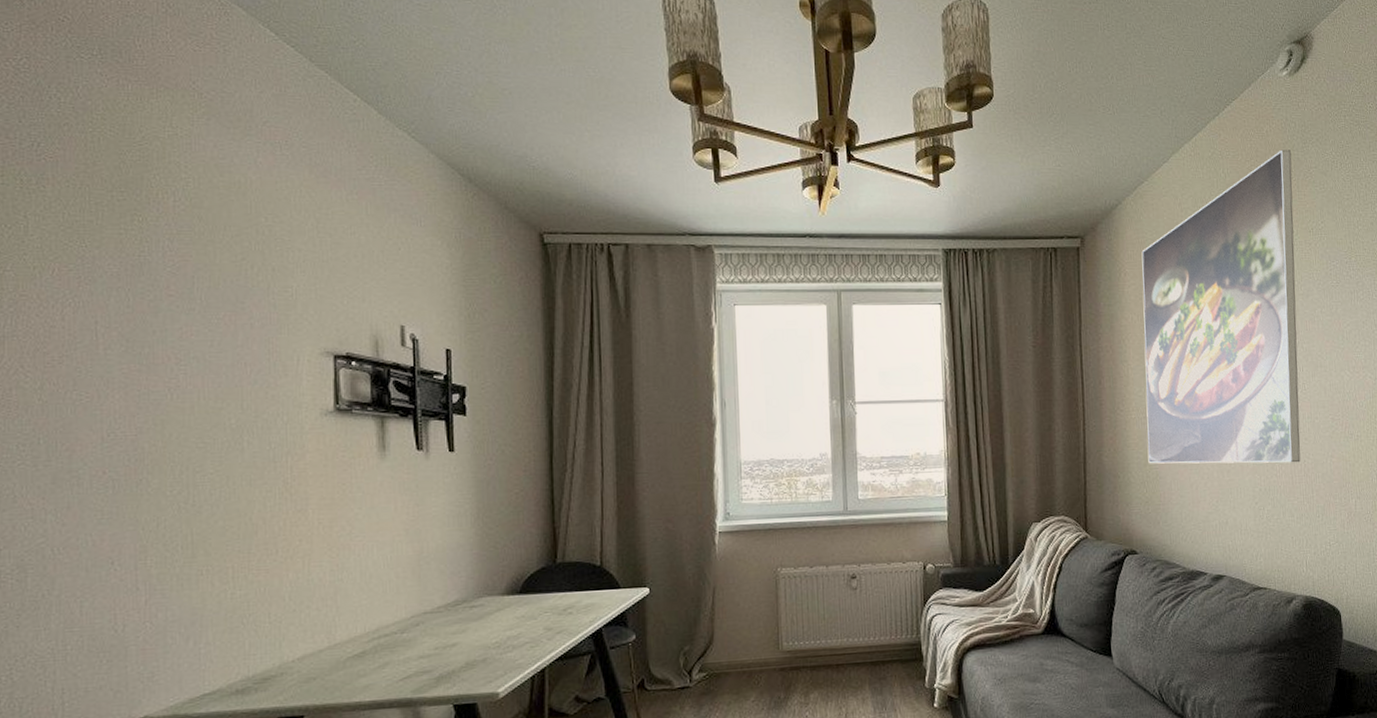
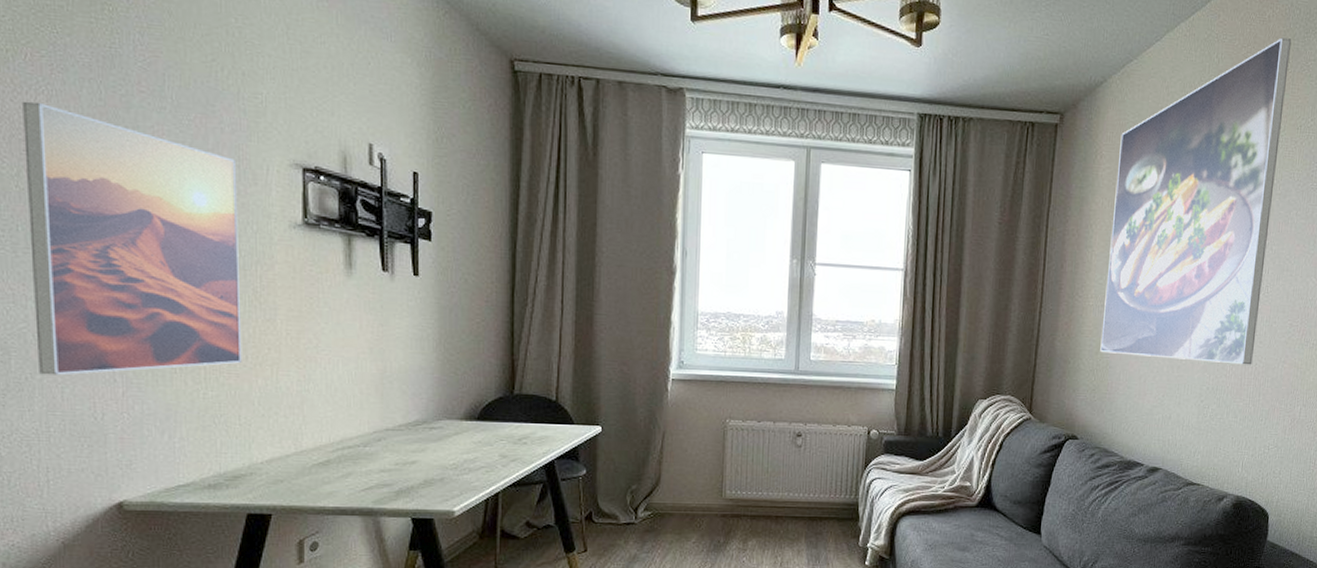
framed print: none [48,314,272,590] -> present [22,101,242,376]

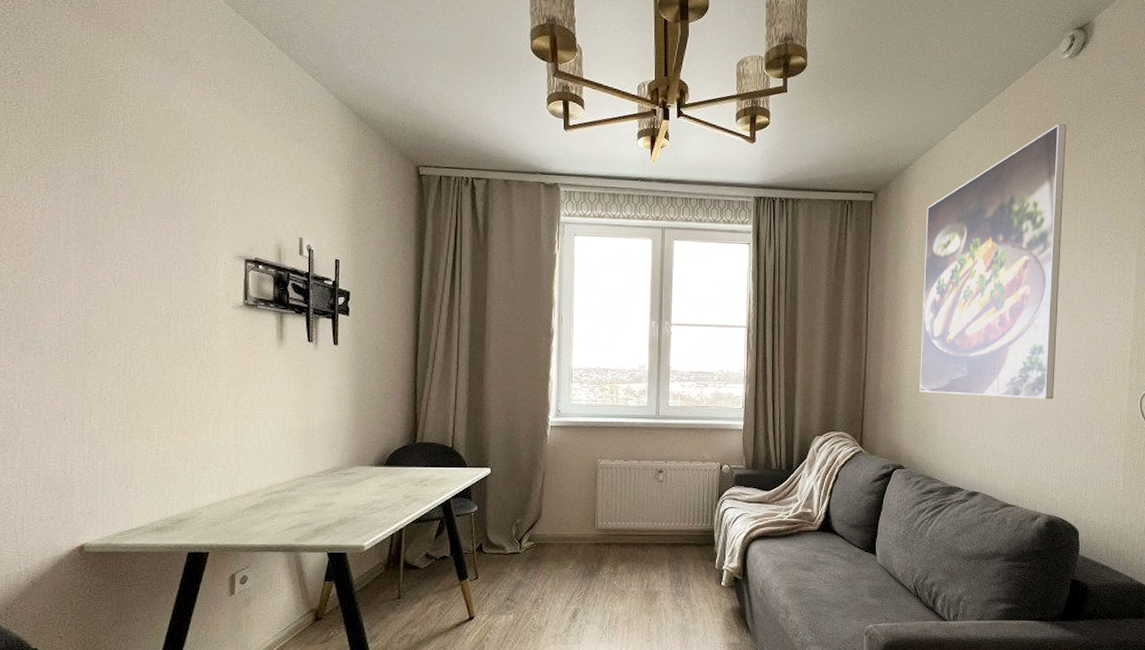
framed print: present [22,101,242,376] -> none [20,213,191,438]

